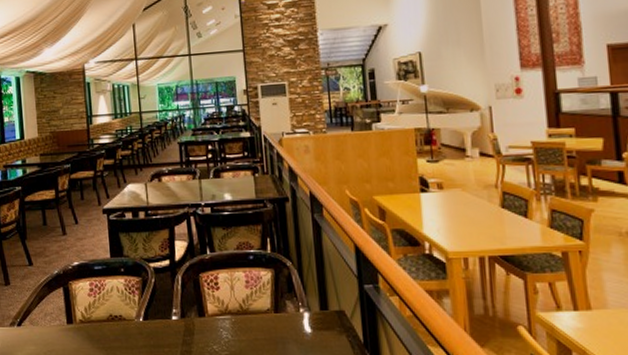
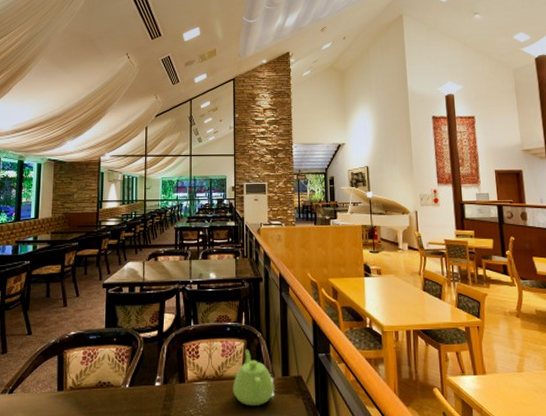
teapot: none [261,280,312,343] -> present [233,349,275,406]

